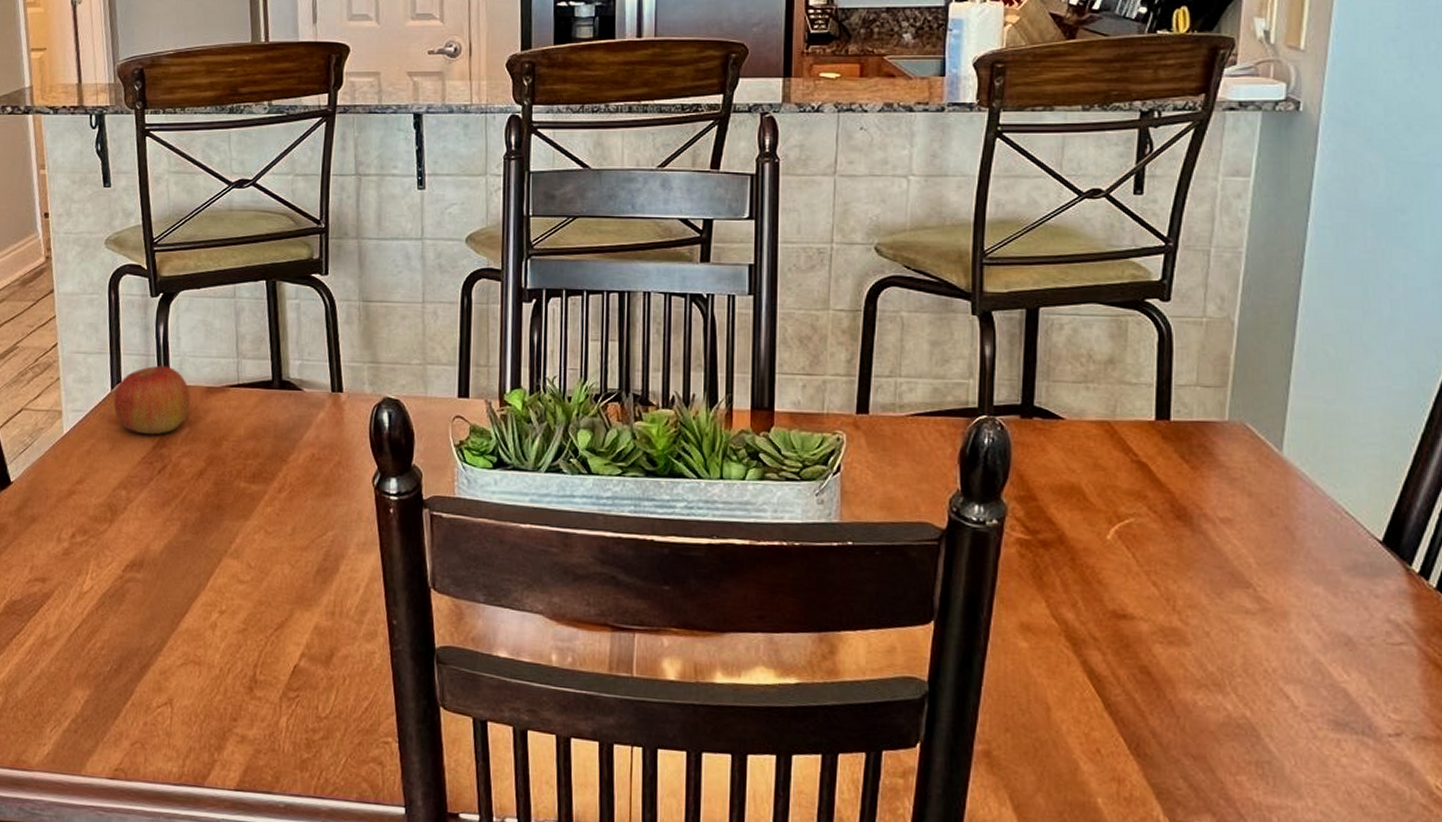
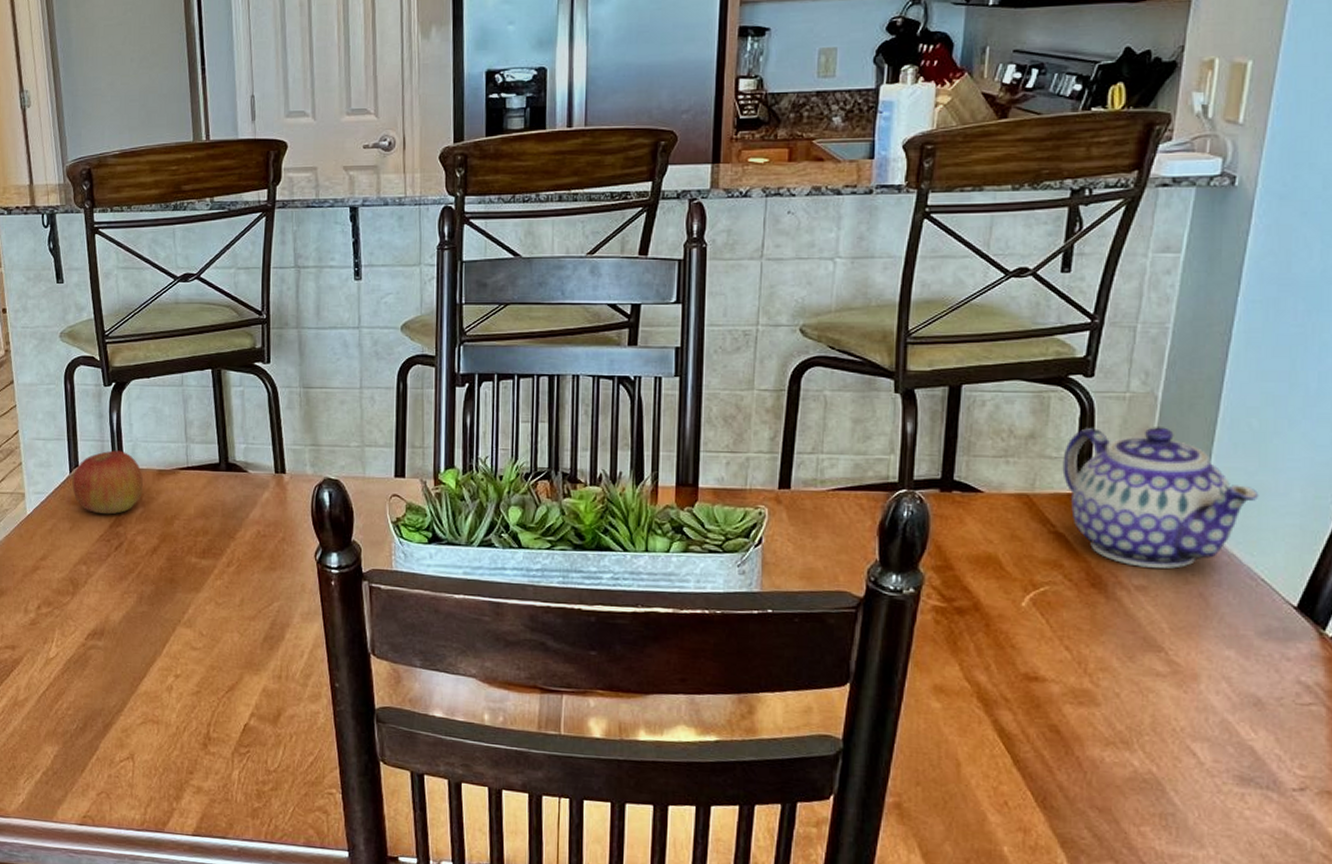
teapot: none [1142,352,1339,500] -> present [1062,425,1259,569]

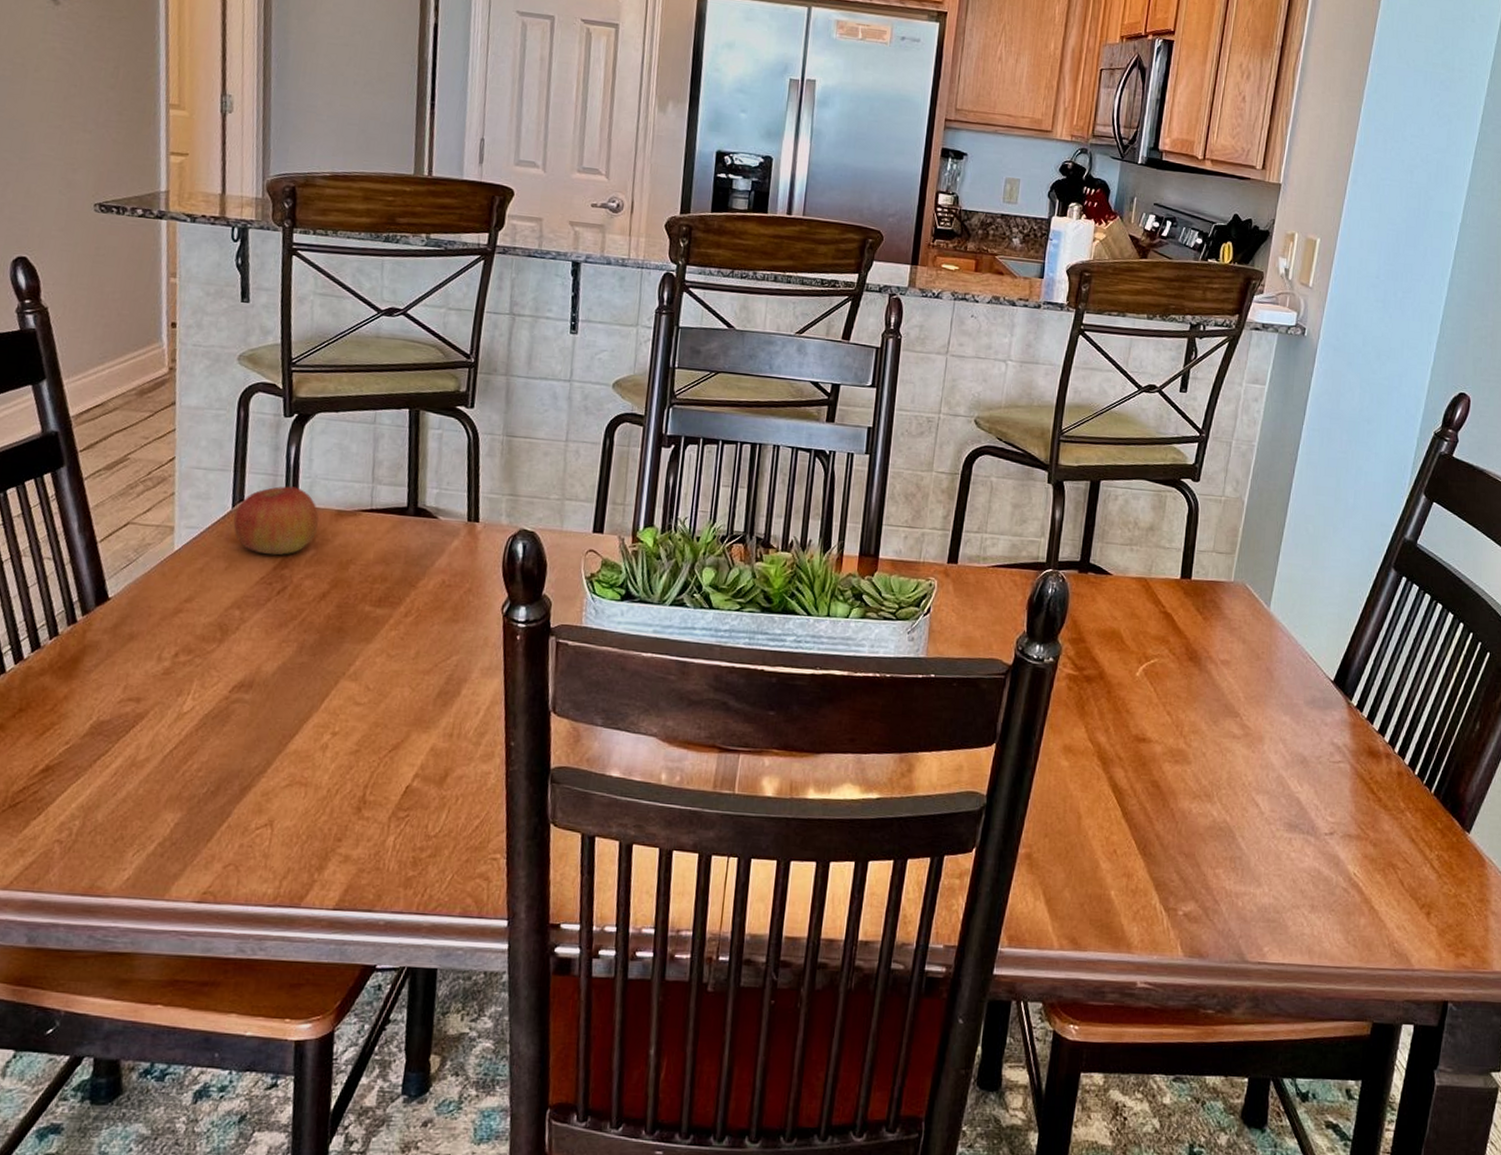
teapot: present [1062,425,1259,569] -> none [1172,524,1311,647]

